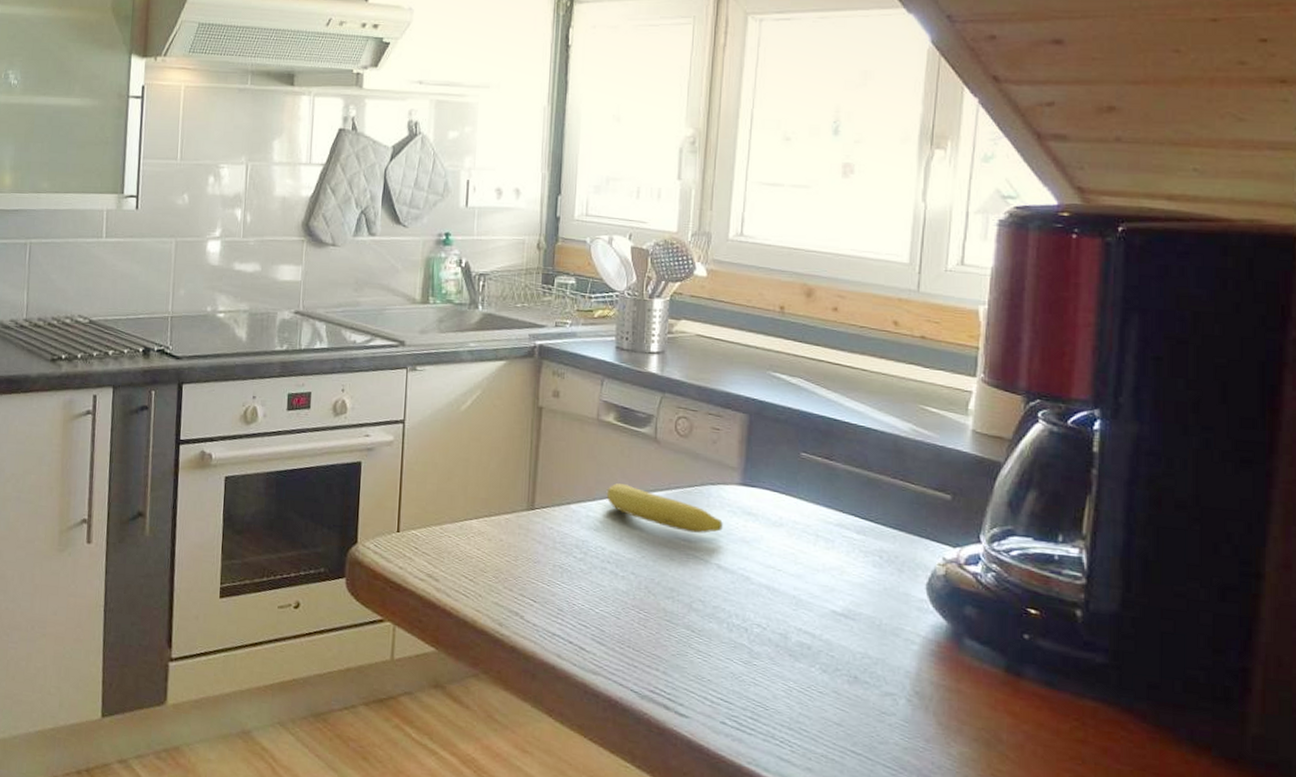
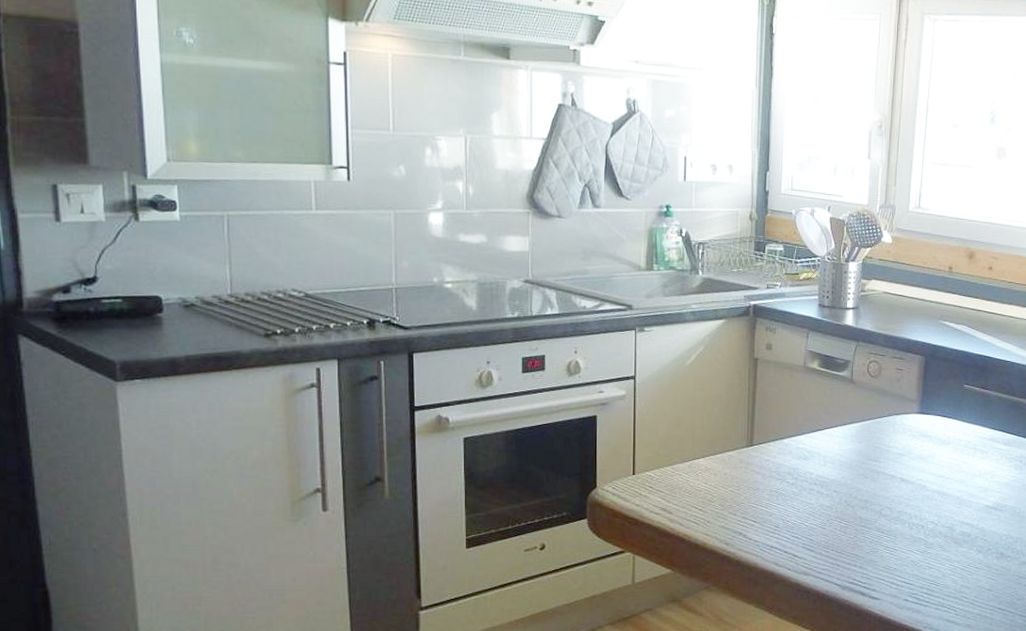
fruit: present [606,483,723,534] -> none [812,419,905,454]

